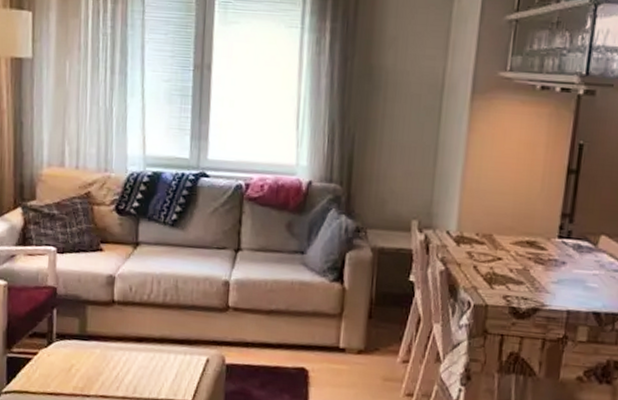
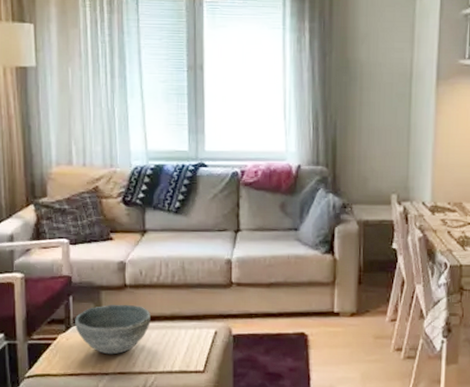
bowl: none [58,321,139,376] -> present [75,304,150,355]

